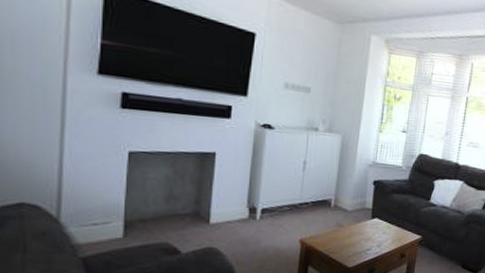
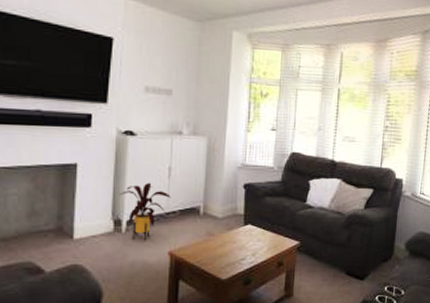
house plant: none [255,174,305,229] -> present [119,182,171,241]

